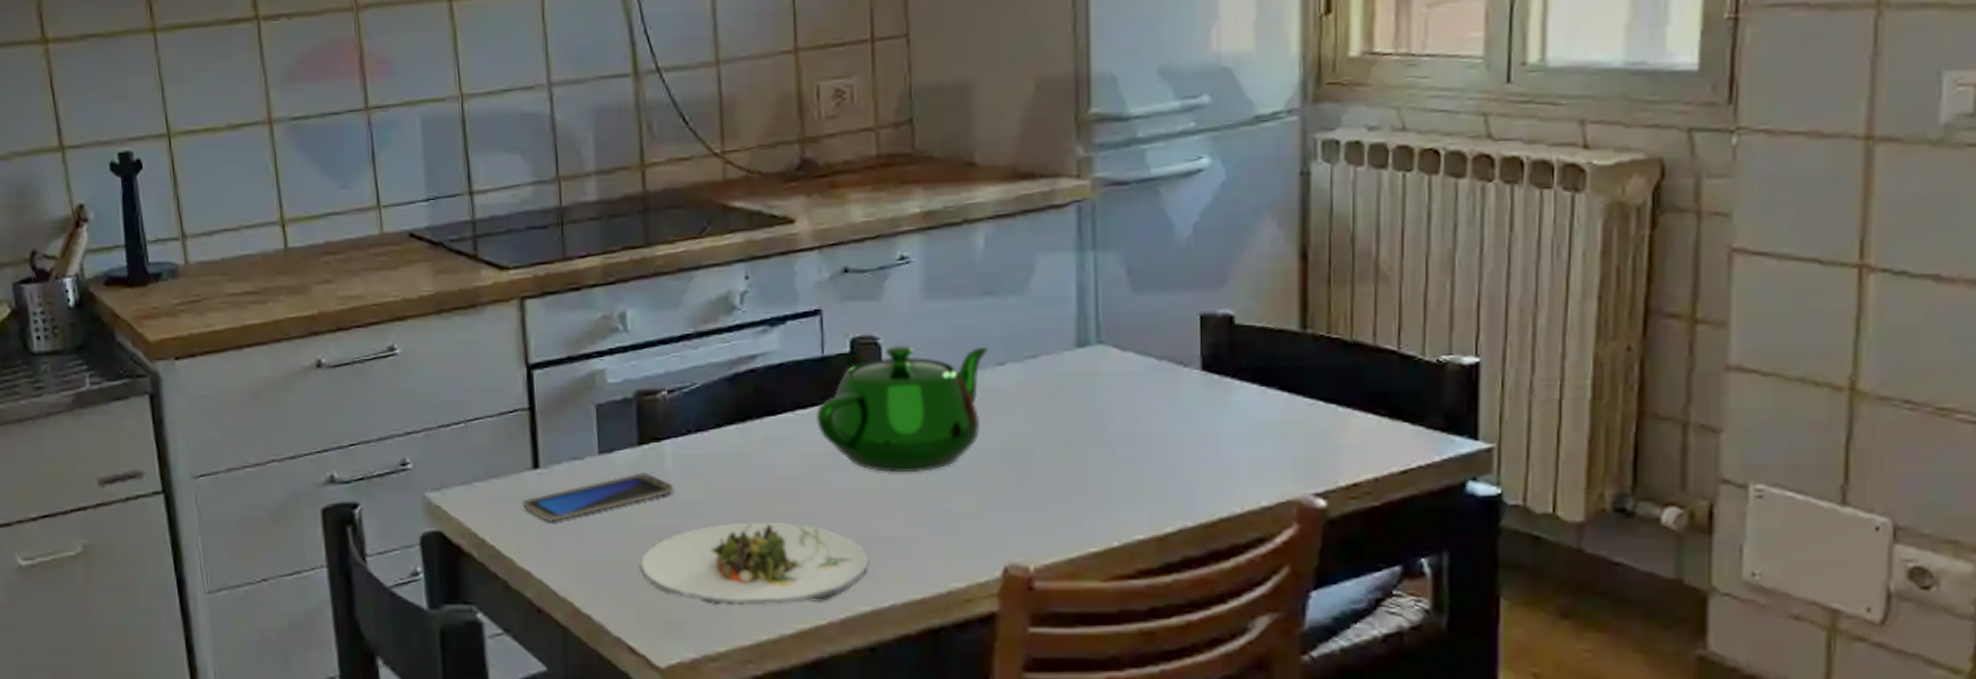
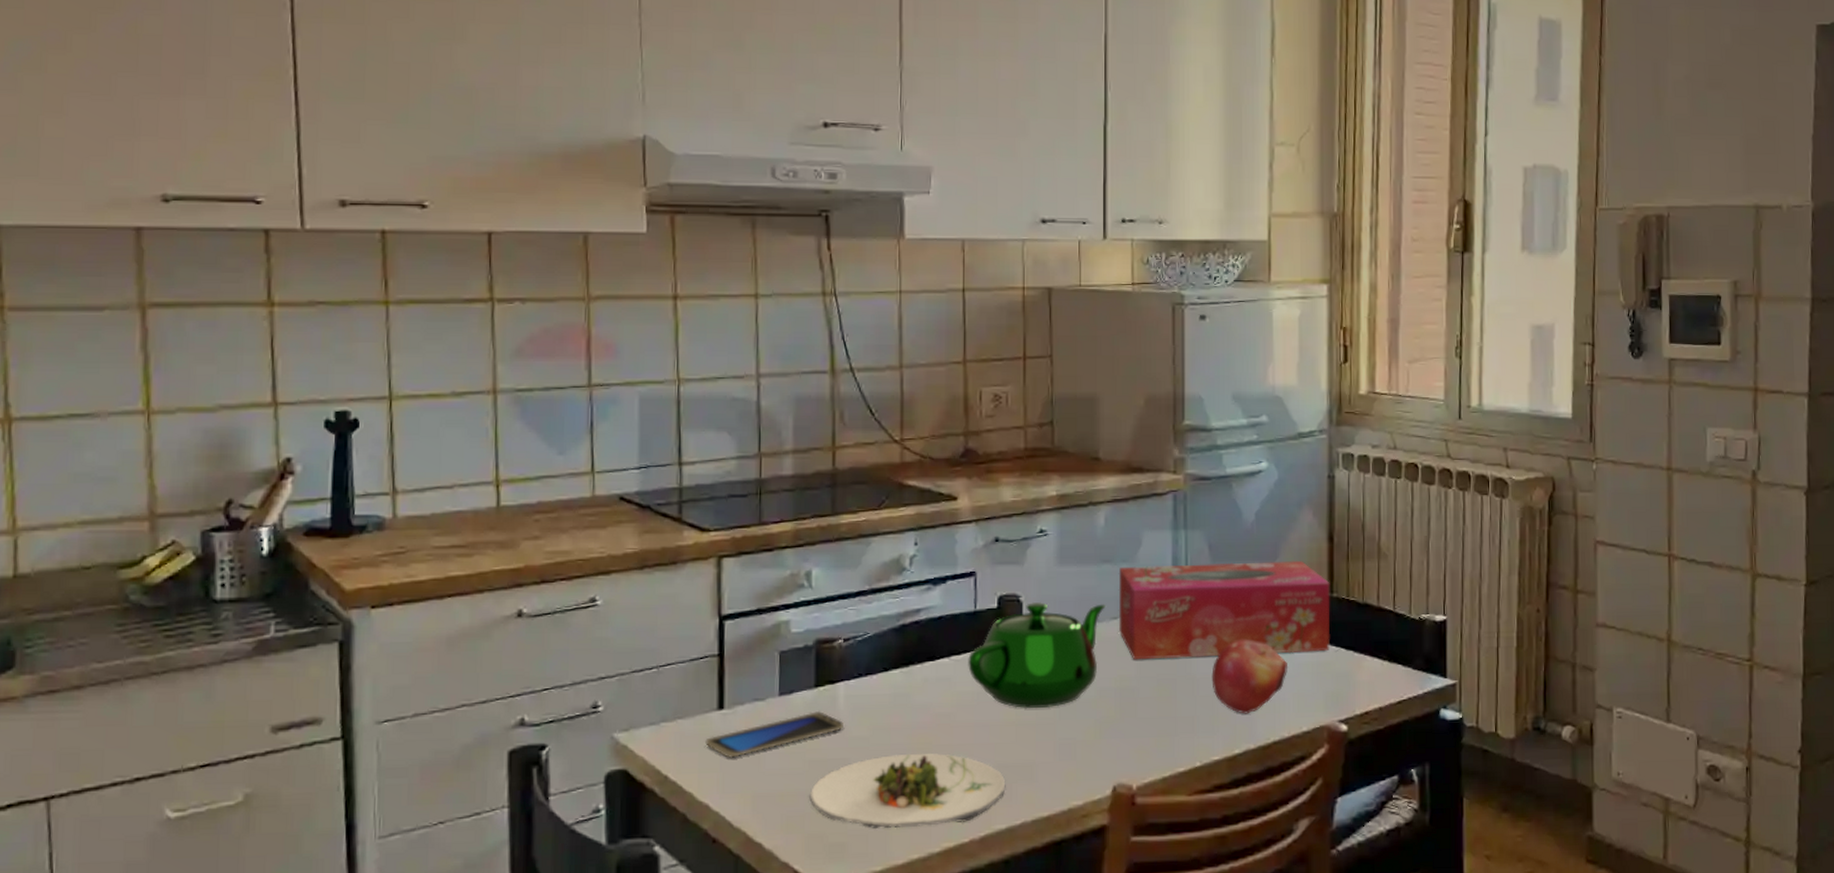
tissue box: none [1004,286,1303,416] -> present [1118,560,1331,660]
fruit: none [1133,390,1241,484] -> present [1211,640,1289,714]

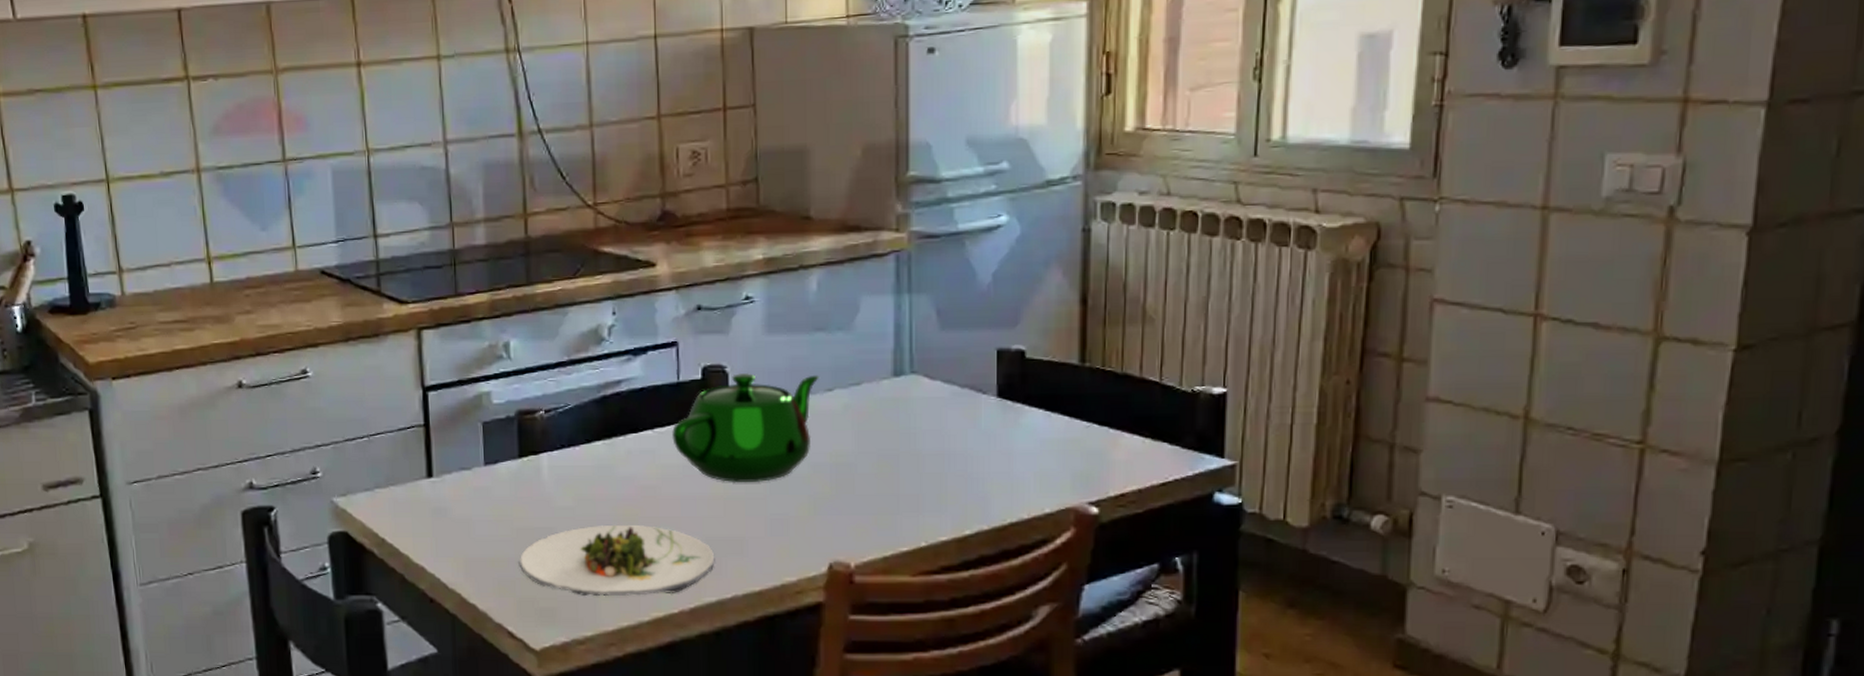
smartphone: present [705,710,843,758] -> none [417,480,549,524]
tissue box: present [1118,560,1331,660] -> none [833,326,1082,434]
fruit: present [1211,640,1289,714] -> none [939,414,1030,493]

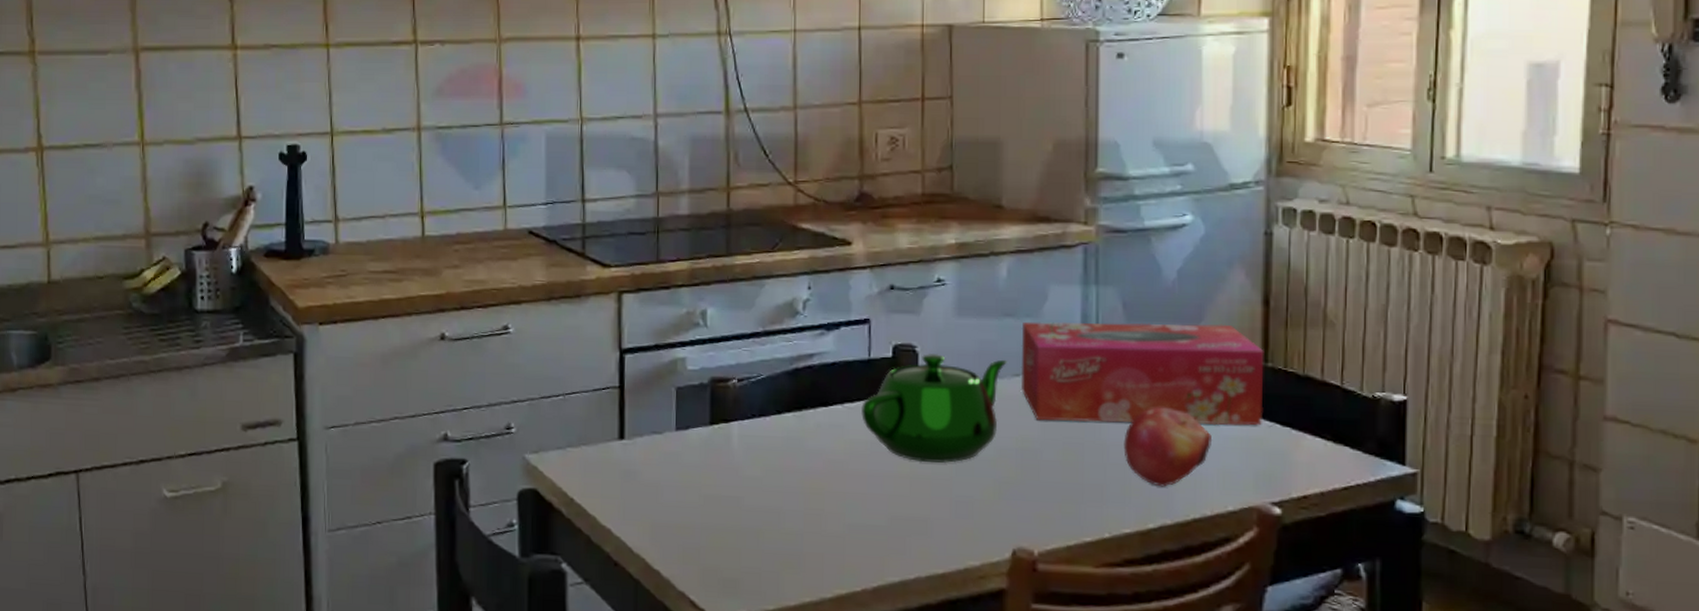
salad plate: present [519,524,715,596] -> none [704,497,899,571]
tissue box: none [833,326,1082,434] -> present [1021,321,1264,426]
fruit: none [939,414,1030,493] -> present [1123,407,1213,487]

